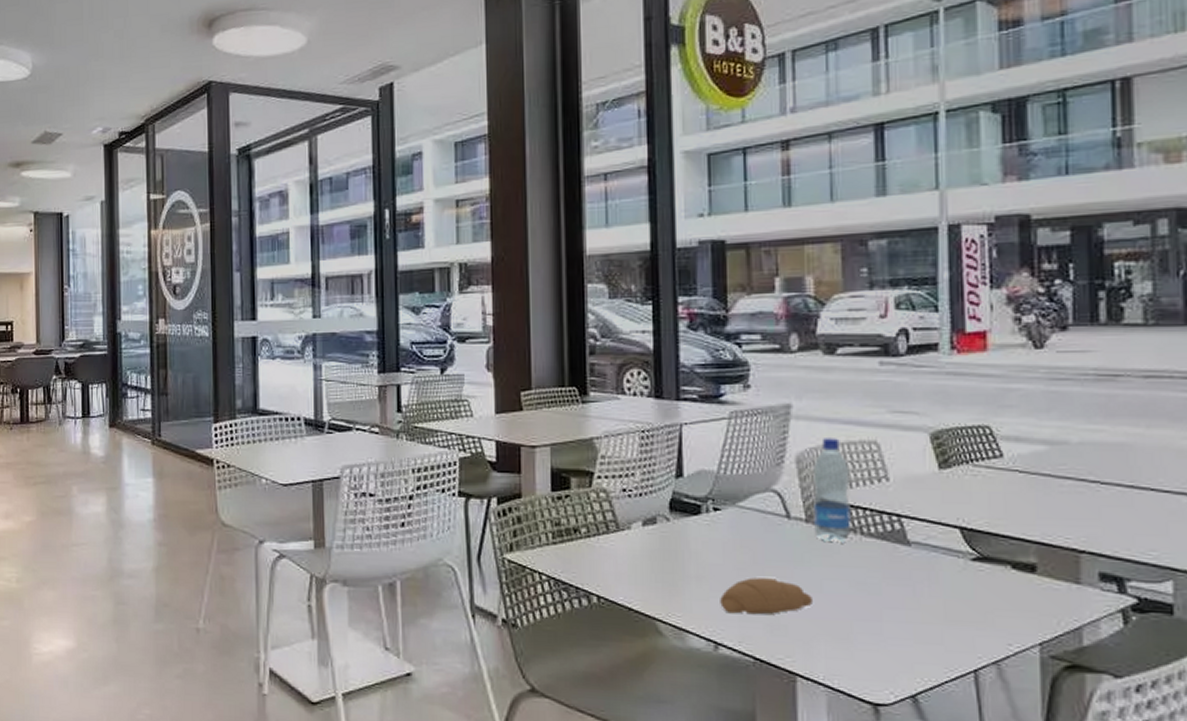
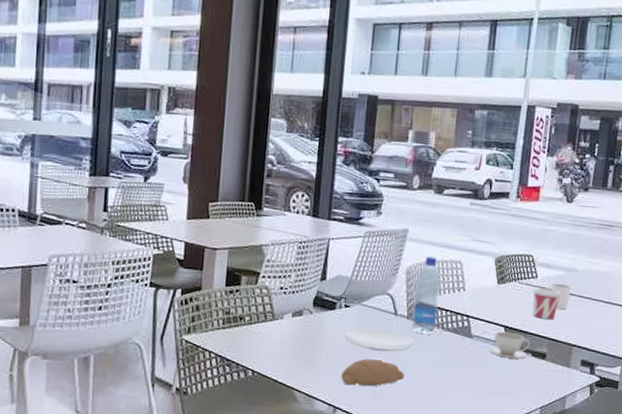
plate: none [715,537,820,567] -> present [343,328,414,352]
teacup: none [940,535,1007,573] -> present [489,331,531,359]
cup: none [997,471,1049,515] -> present [532,288,562,319]
mug: none [1029,463,1063,499] -> present [551,283,571,309]

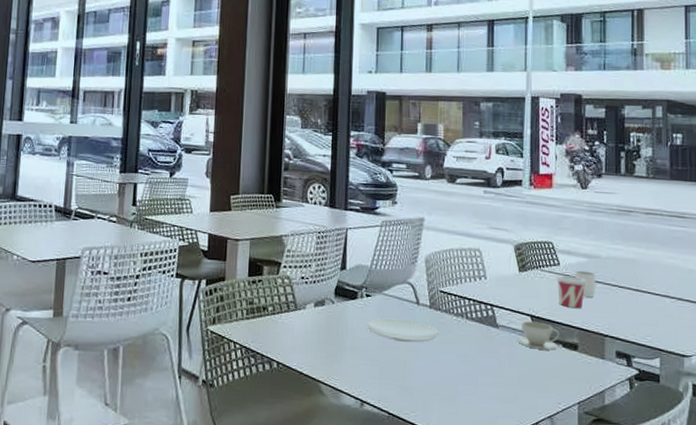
croissant: present [341,358,404,386] -> none [367,350,431,379]
bottle: present [412,256,441,335] -> none [435,245,461,325]

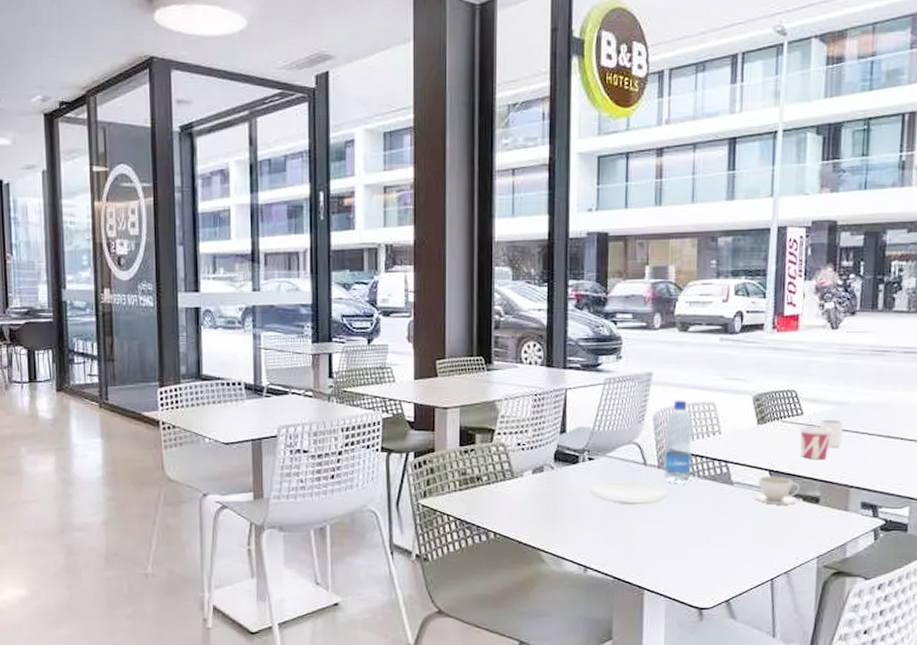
bottle: none [435,245,461,325] -> present [664,400,693,484]

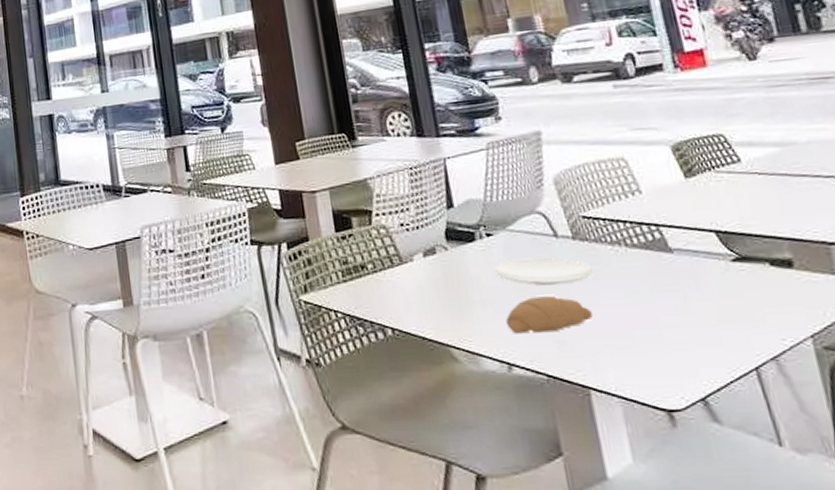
croissant: none [590,514,659,543] -> present [506,296,593,334]
bottle: present [664,400,693,484] -> none [570,158,616,257]
teacup: present [753,476,800,505] -> none [703,237,764,273]
cup: present [798,426,834,459] -> none [739,172,787,214]
mug: present [820,419,844,447] -> none [765,163,802,197]

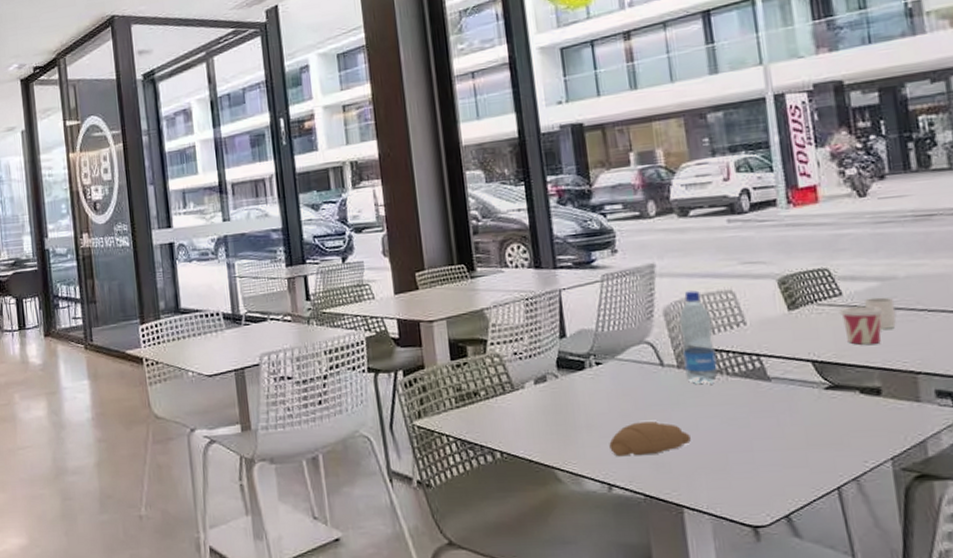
plate: present [493,257,592,285] -> none [601,385,694,412]
bottle: none [570,158,616,257] -> present [679,290,718,385]
cup: none [739,172,787,214] -> present [839,306,884,345]
mug: none [765,163,802,197] -> present [865,297,897,329]

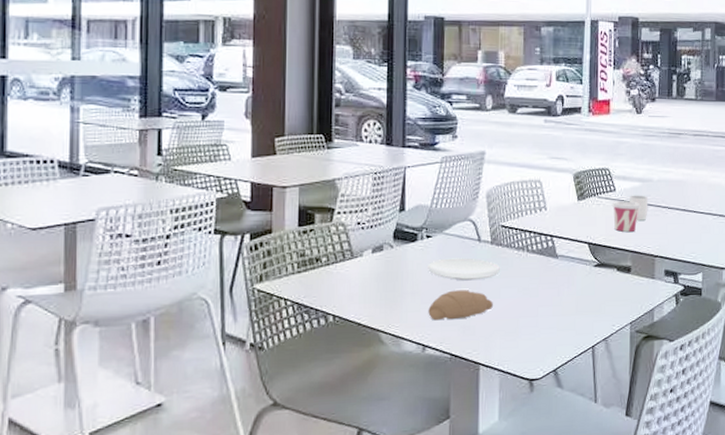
plate: none [601,385,694,412] -> present [427,258,500,281]
bottle: present [679,290,718,385] -> none [497,178,522,259]

